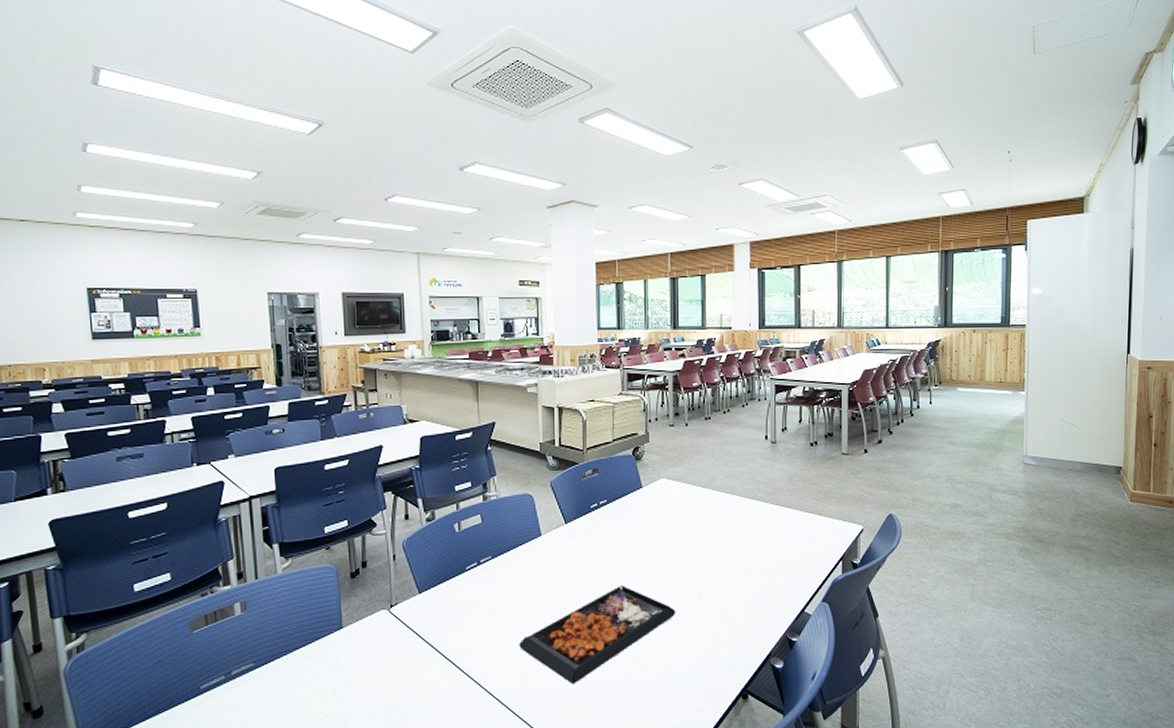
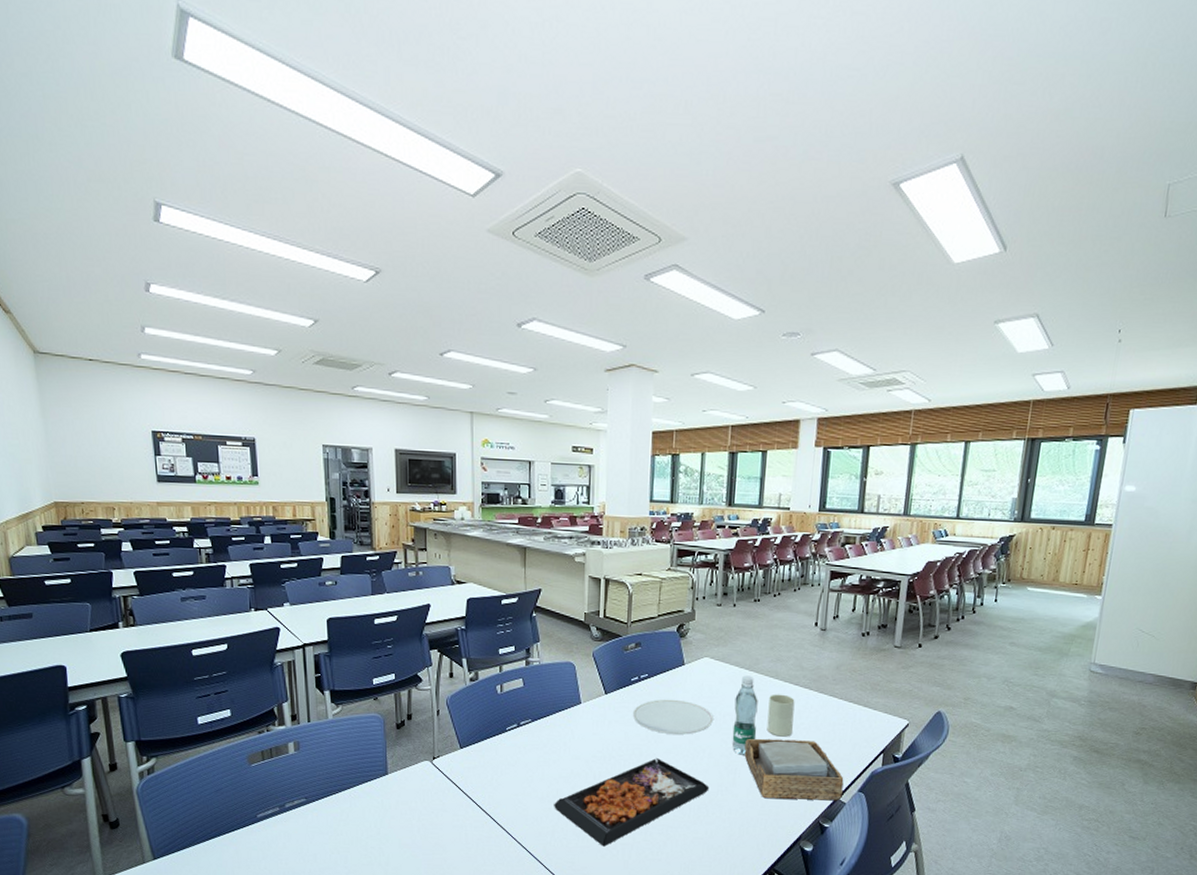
plate: none [594,523,674,559] -> present [632,699,713,735]
bottle: none [694,493,718,575] -> present [732,675,758,755]
napkin holder: none [708,554,807,618] -> present [744,738,844,801]
cup: none [728,509,753,553] -> present [767,694,795,737]

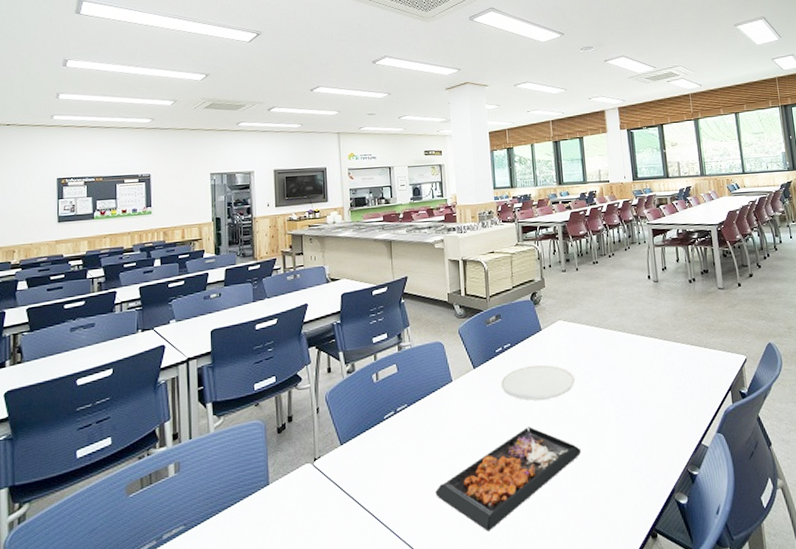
bottle: present [732,675,758,755] -> none [591,332,616,412]
napkin holder: present [744,738,844,801] -> none [607,387,704,453]
cup: present [767,694,795,737] -> none [621,346,647,388]

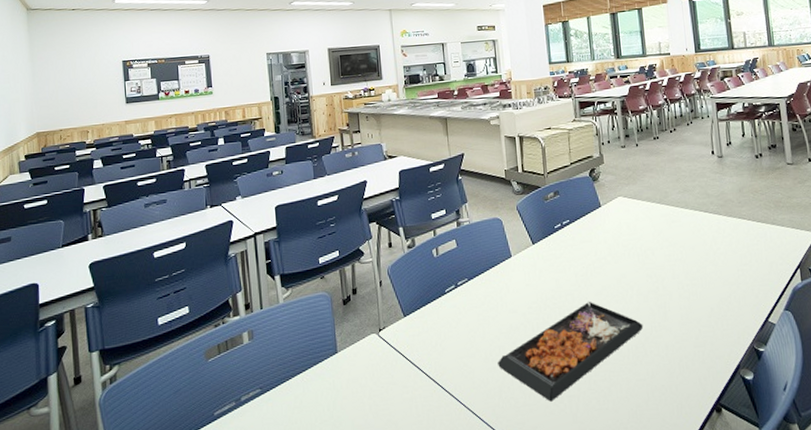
plate: present [500,364,575,401] -> none [560,241,636,276]

